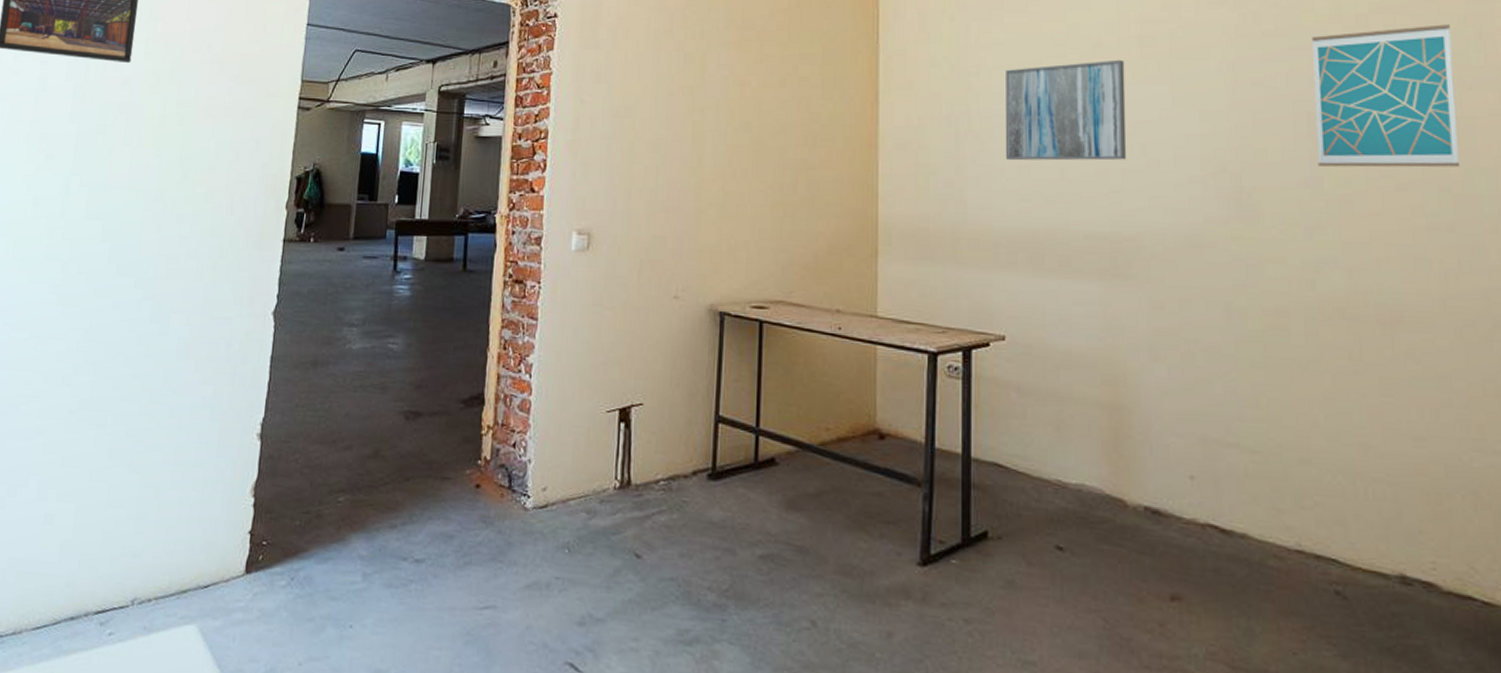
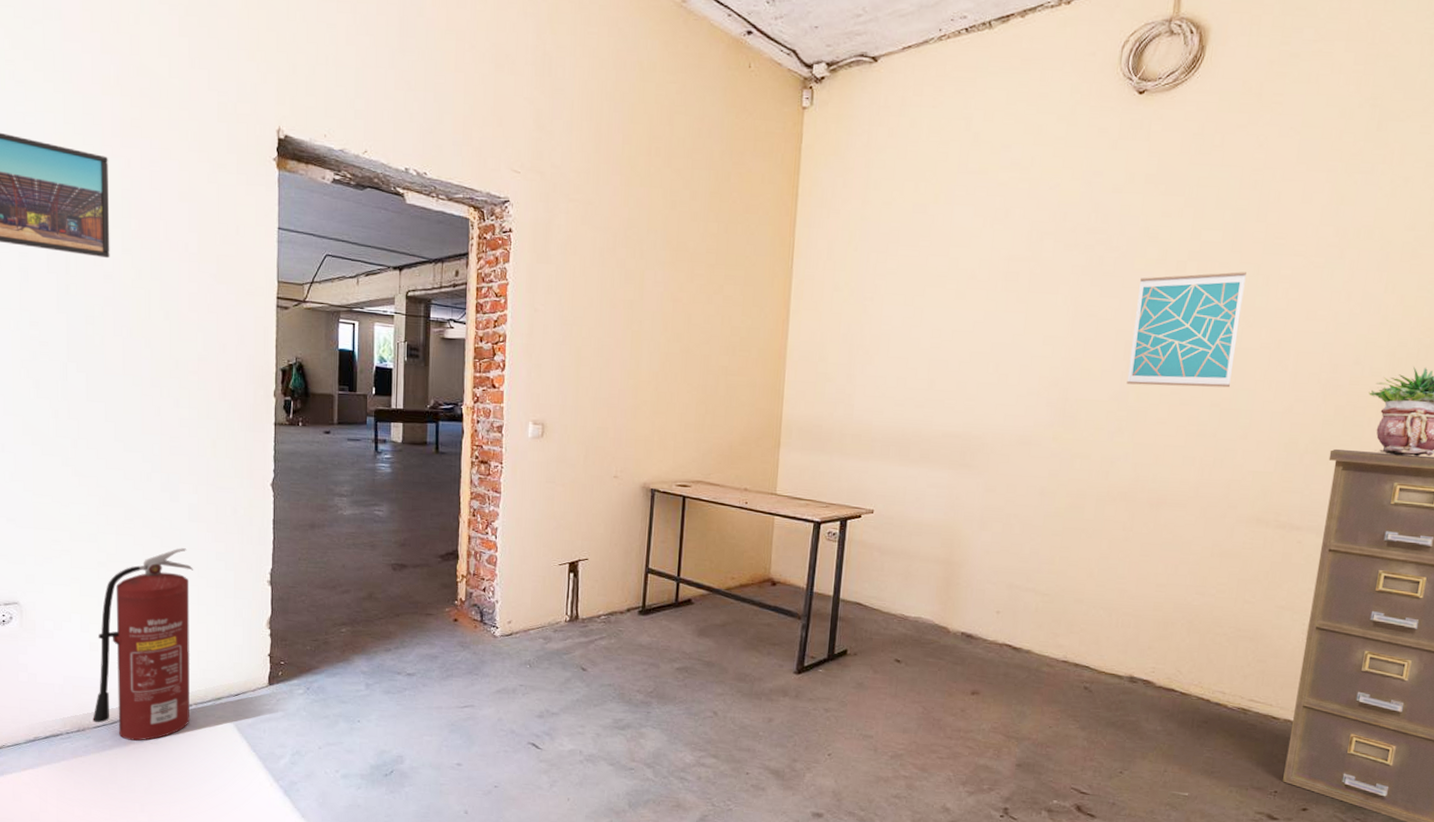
fire extinguisher: none [32,392,175,649] -> present [93,548,194,741]
wall art: present [1005,59,1127,161] -> none [887,290,992,375]

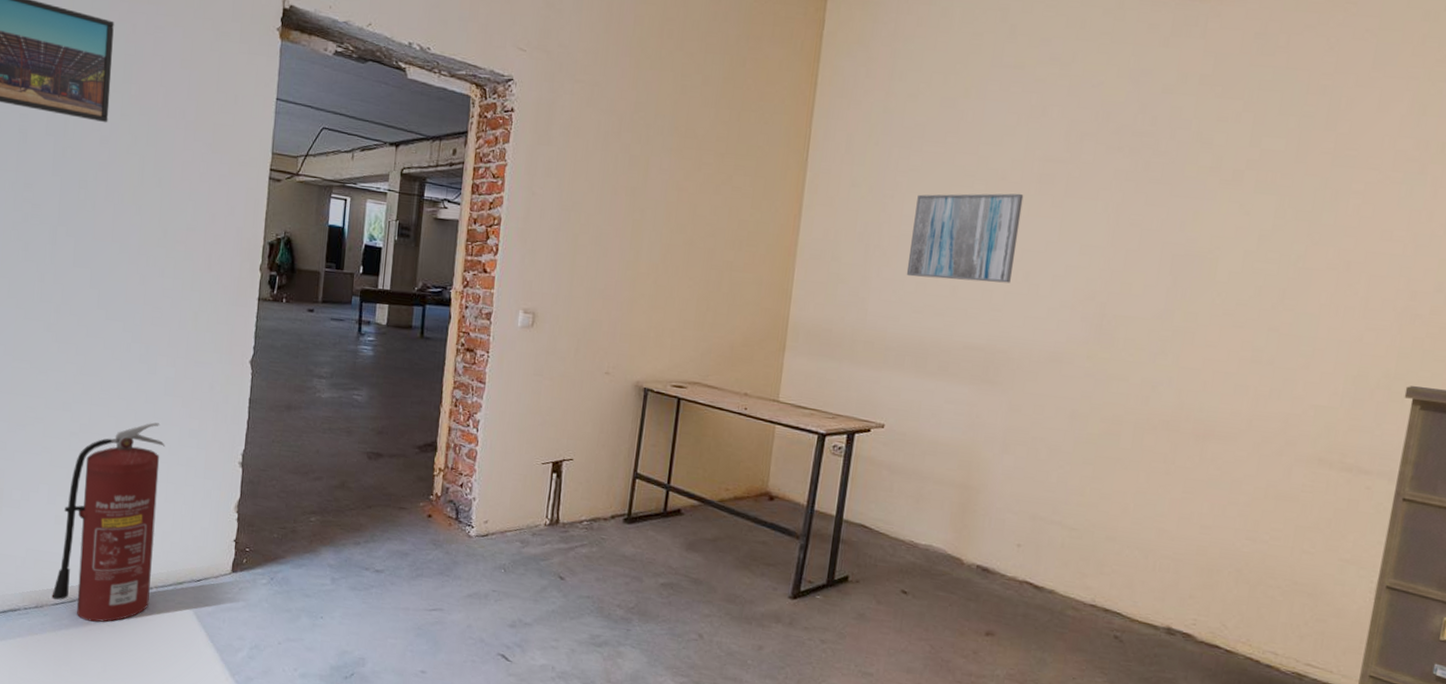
wall art: none [887,290,992,375] -> present [906,193,1024,283]
wall art: present [1126,272,1246,388] -> none [1172,184,1312,311]

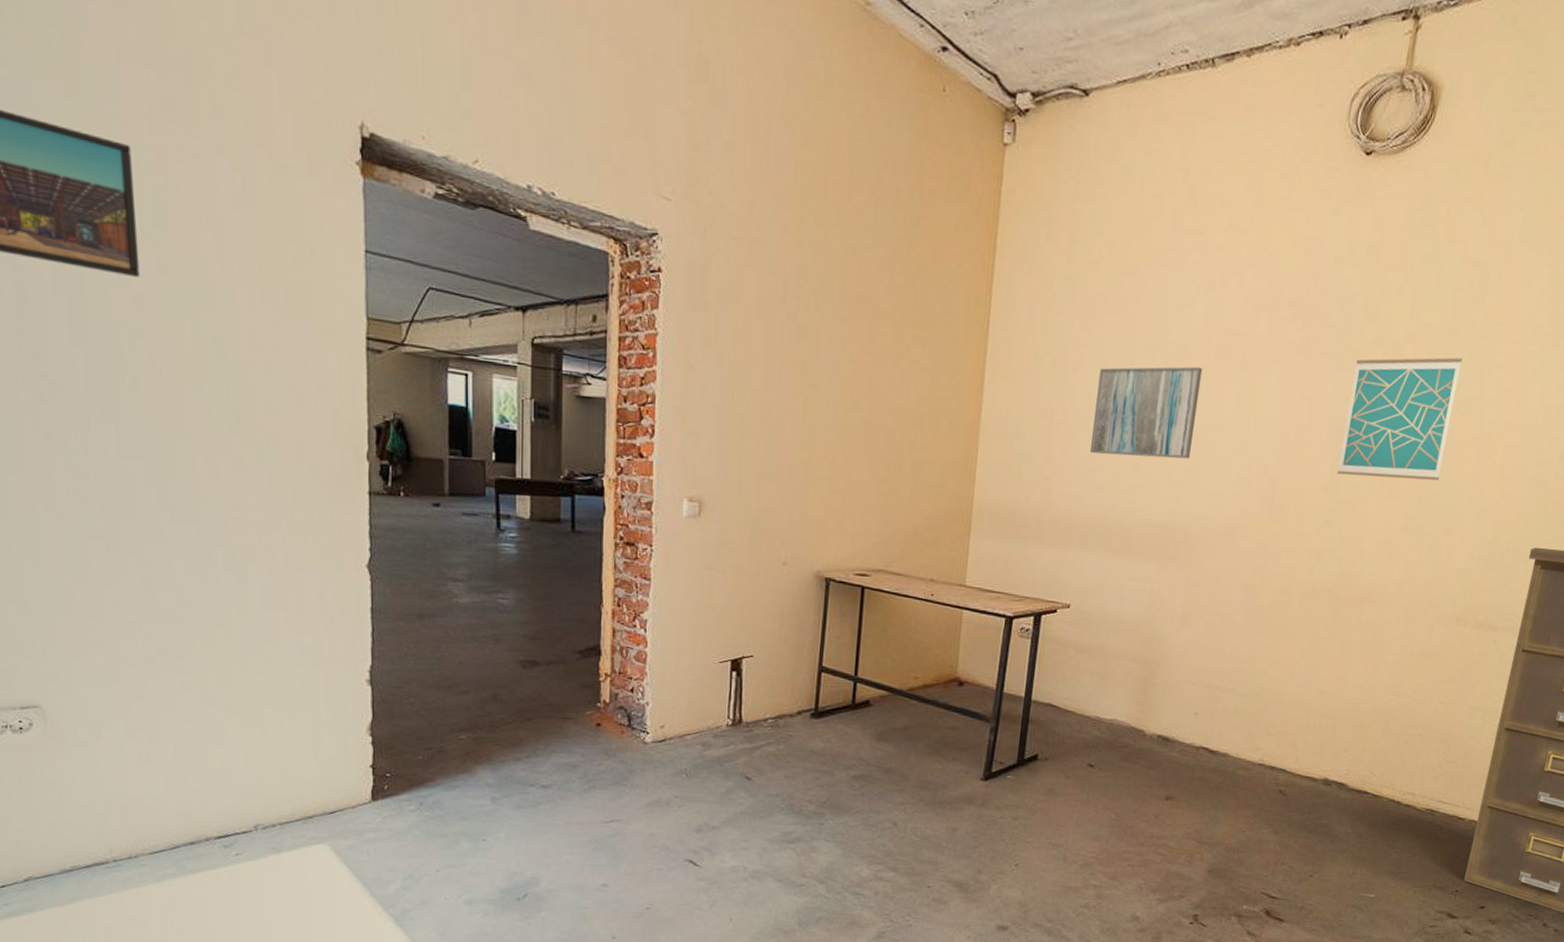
fire extinguisher: present [51,422,166,622] -> none [147,640,273,868]
wall art: none [1172,184,1312,311] -> present [1337,357,1462,481]

